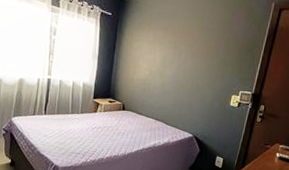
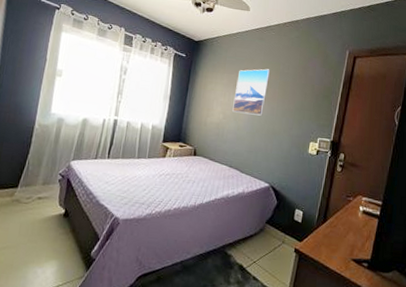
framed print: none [158,24,196,72] -> present [232,69,271,116]

